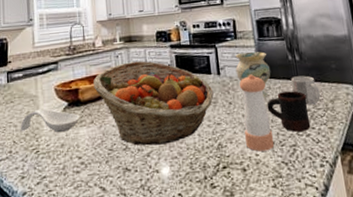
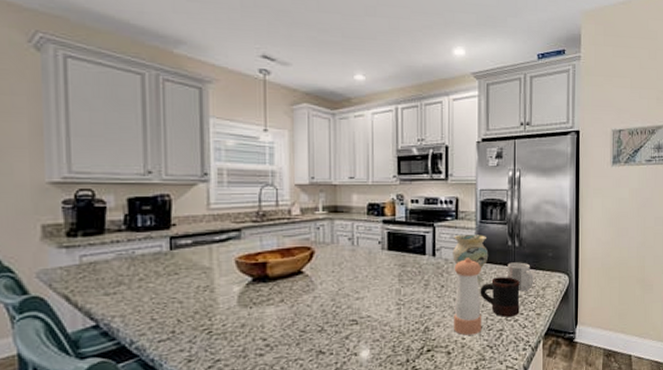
spoon rest: present [20,108,80,133] -> none [187,283,267,312]
fruit basket: present [93,61,214,146] -> none [286,235,426,328]

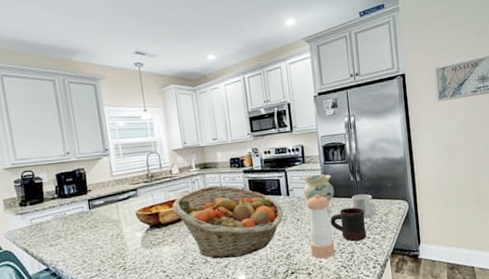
fruit basket: none [286,235,426,328] -> present [172,185,284,259]

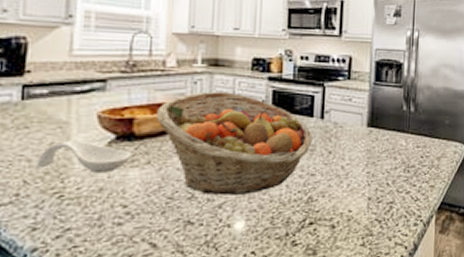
spoon rest: none [106,231,162,252] -> present [36,140,132,174]
vase: present [303,174,335,214] -> none [342,96,382,149]
pepper shaker: present [306,194,335,259] -> none [340,122,373,208]
mug: present [330,207,367,242] -> none [370,144,414,188]
mug: present [352,194,377,219] -> none [401,129,428,161]

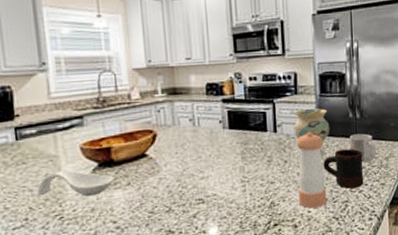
fruit basket: present [157,91,313,196] -> none [129,116,269,207]
pepper shaker: none [340,122,373,208] -> present [296,132,327,209]
vase: none [342,96,382,149] -> present [294,108,330,156]
mug: none [370,144,414,188] -> present [323,149,364,189]
mug: none [401,129,428,161] -> present [350,133,376,163]

